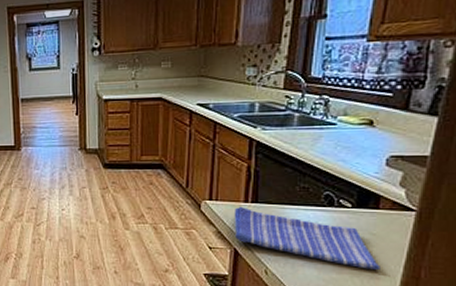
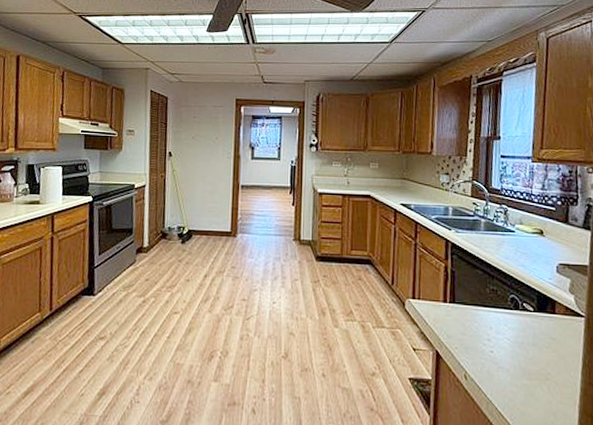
dish towel: present [234,206,380,270] -> none [434,306,563,376]

